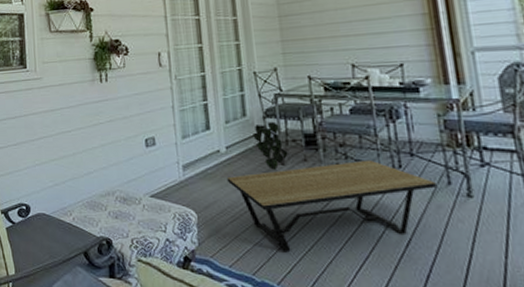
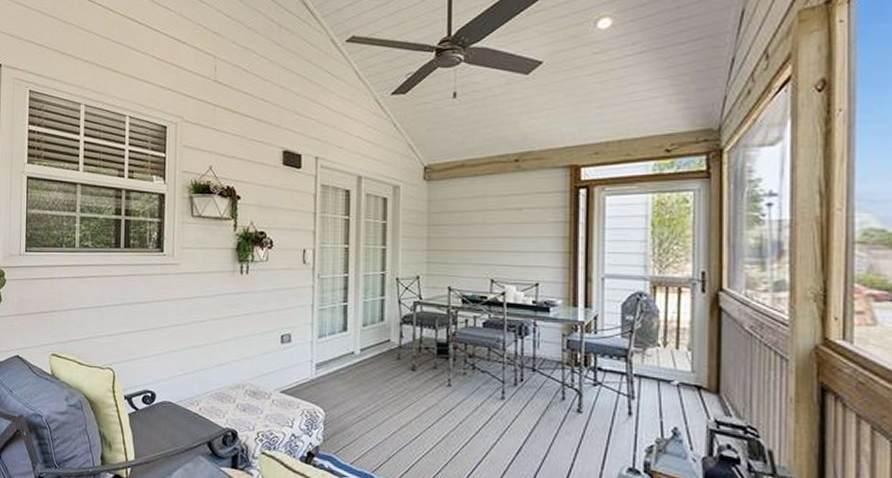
coffee table: present [226,159,438,253] -> none [357,371,553,453]
decorative plant: present [253,121,288,171] -> none [388,328,420,376]

